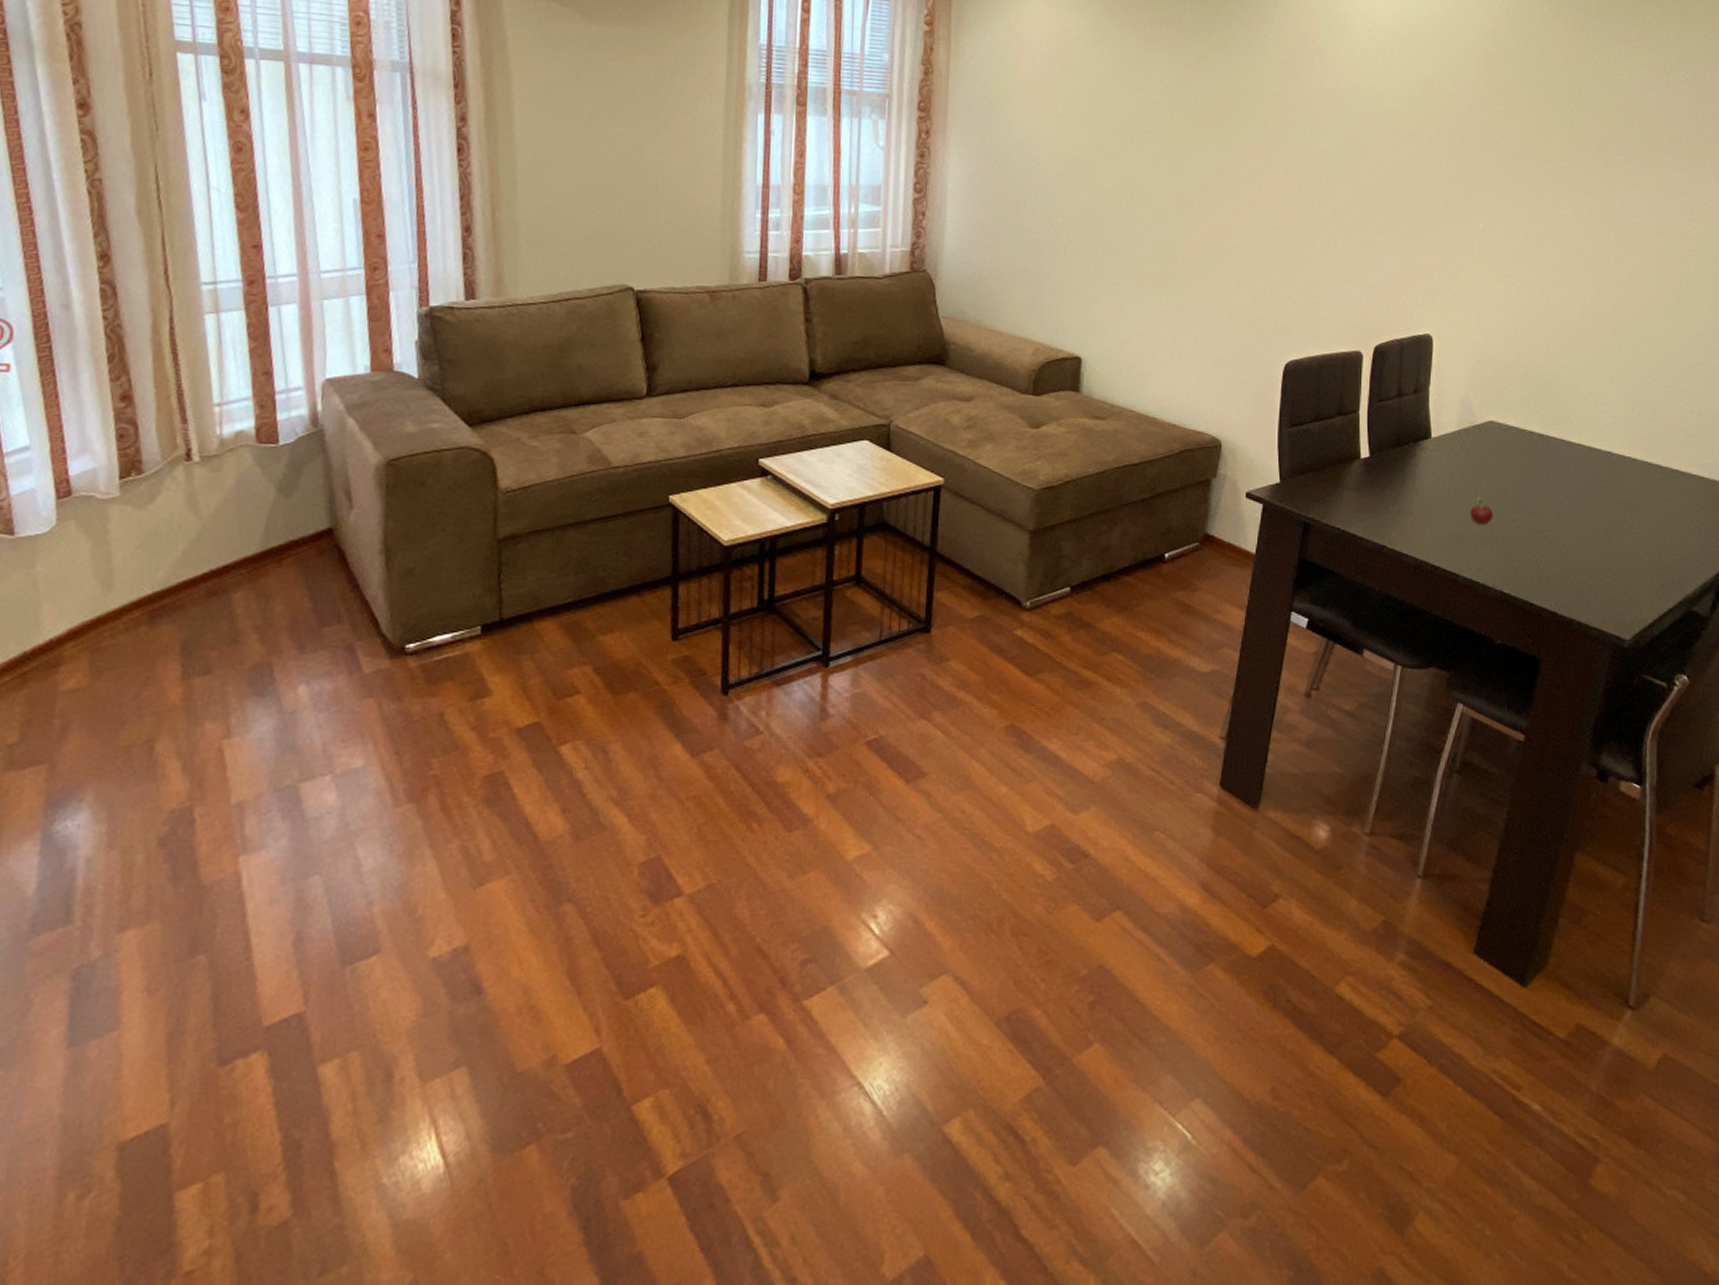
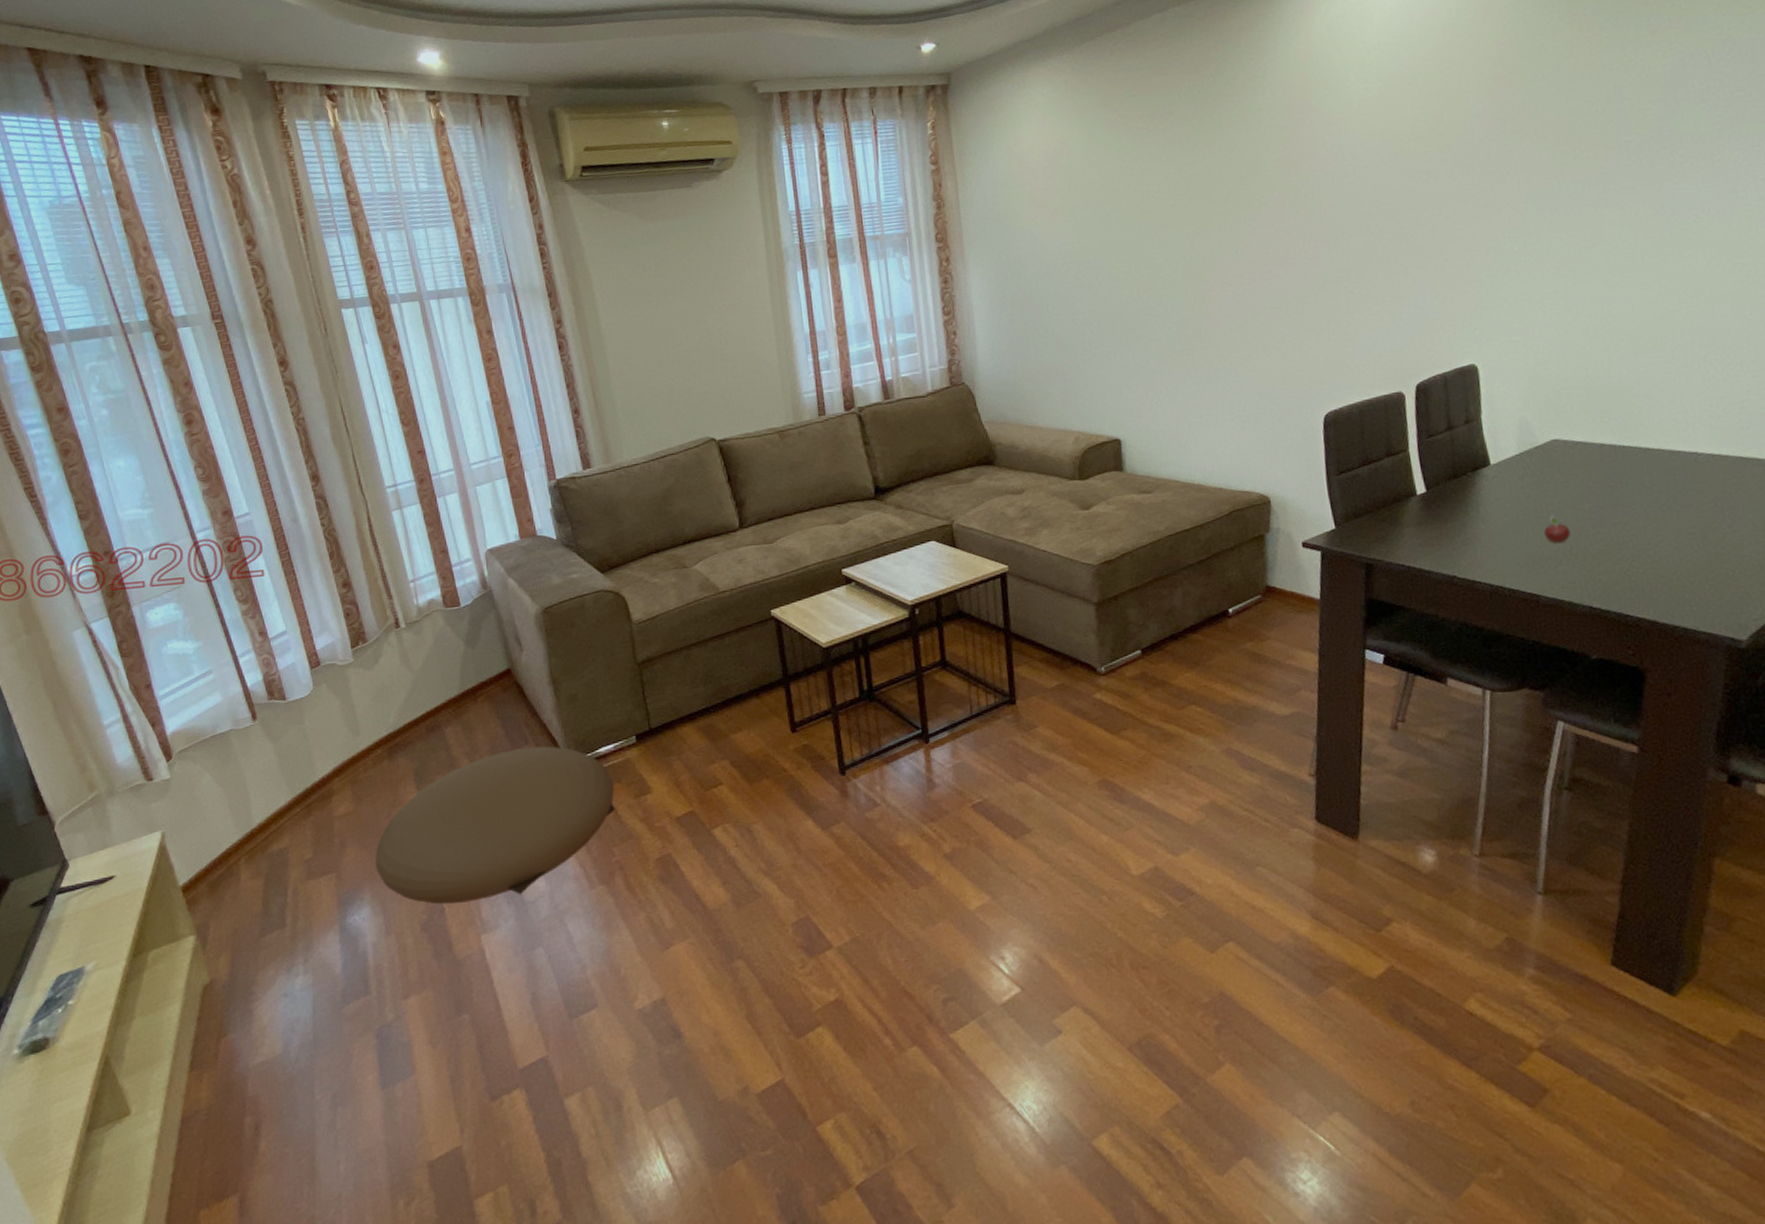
pouf: none [107,627,445,814] -> present [375,746,616,905]

